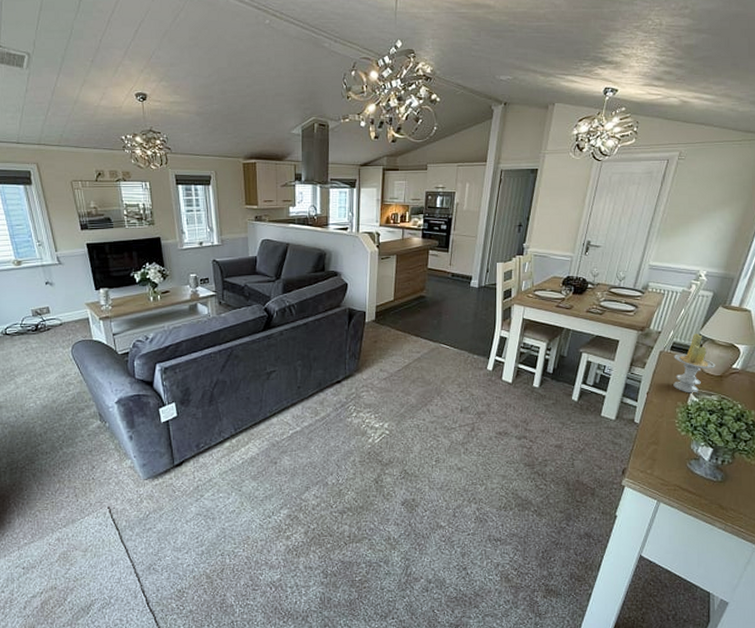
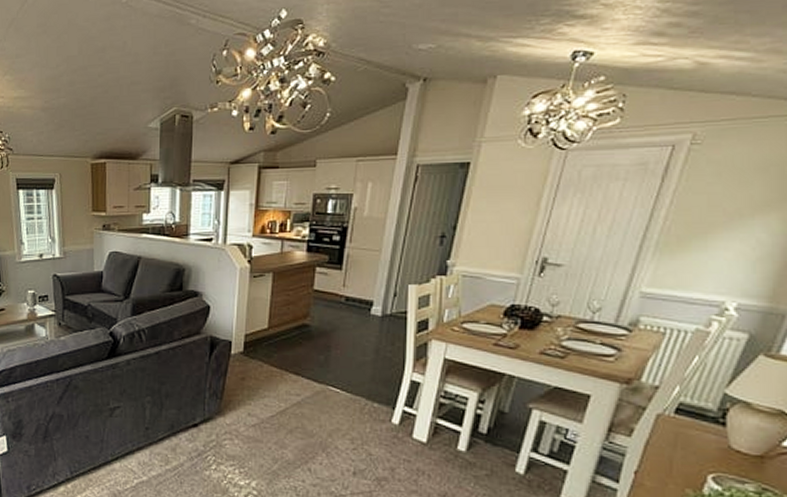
candle: present [673,333,716,393] -> none [679,391,752,479]

